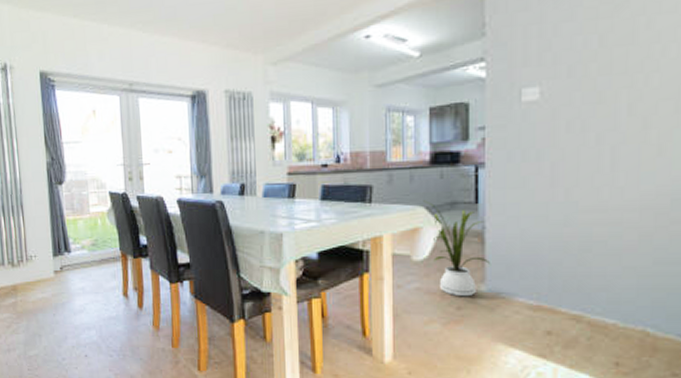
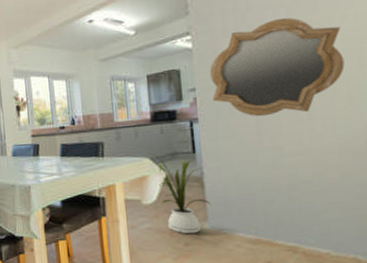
mirror: none [503,47,659,165] -> present [209,17,345,117]

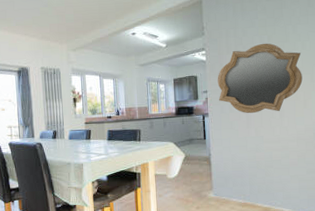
house plant: present [148,152,210,234] -> none [172,138,215,200]

